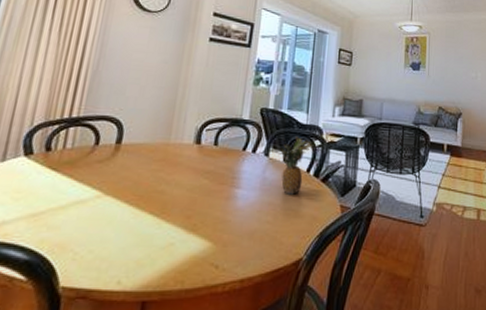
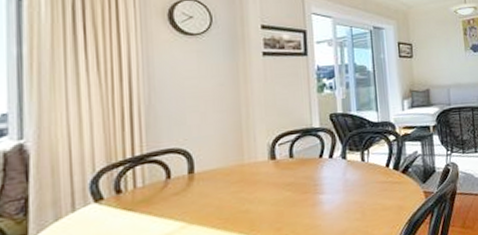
fruit: present [280,137,311,195] -> none [356,135,386,191]

